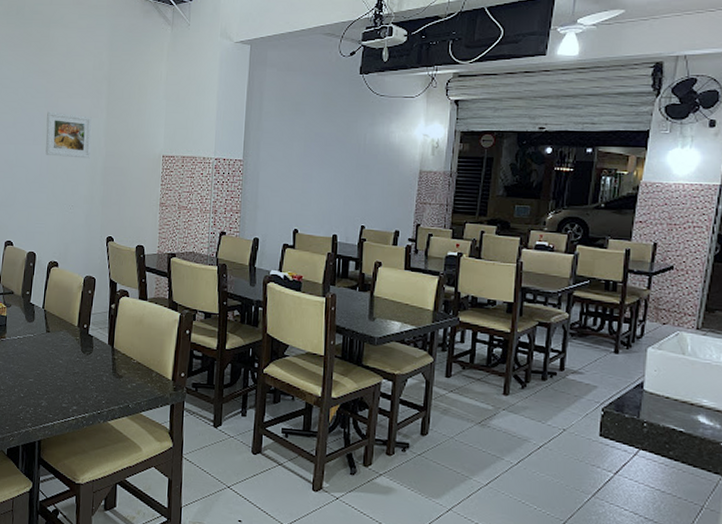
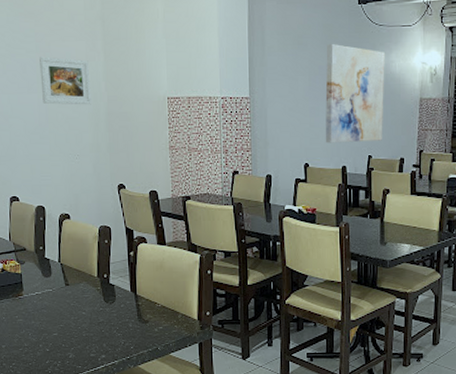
wall art: none [316,111,385,212] -> present [325,43,385,144]

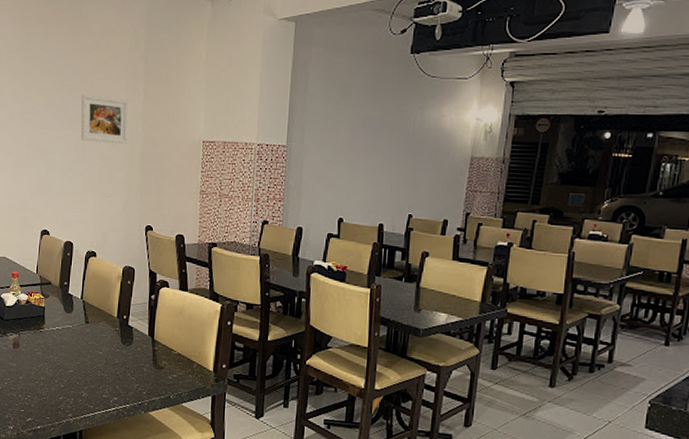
wall art: present [325,43,385,144] -> none [362,93,436,200]

